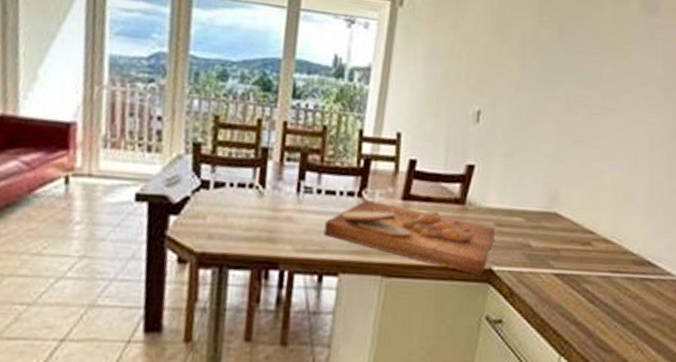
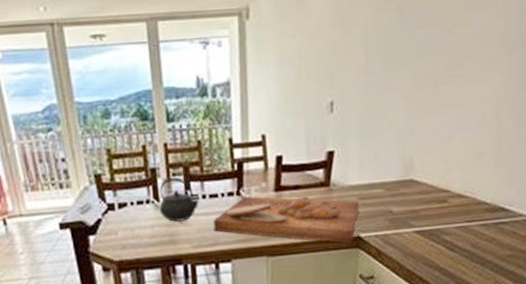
kettle: none [262,162,312,216] -> present [159,177,199,222]

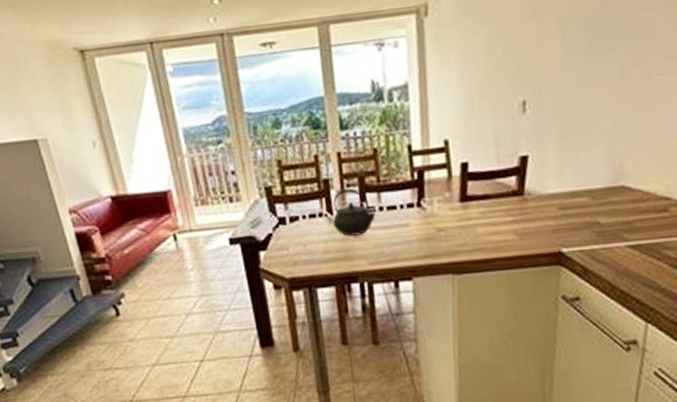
cutting board: present [213,196,360,243] -> none [391,207,560,260]

